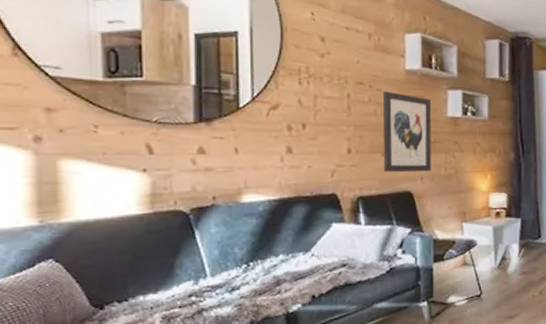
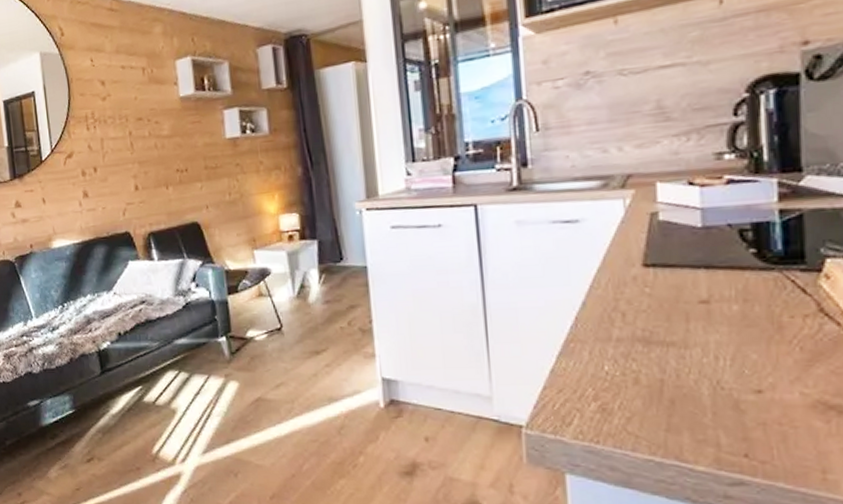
wall art: present [382,91,432,173] -> none [160,122,215,205]

